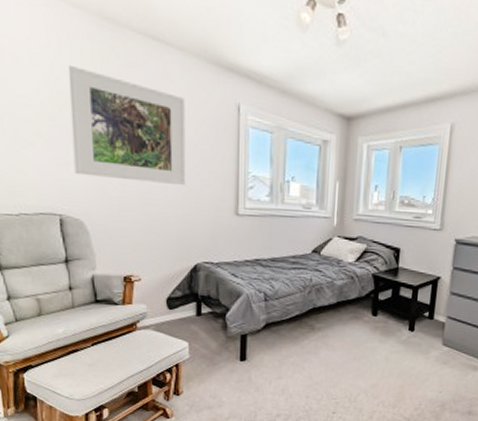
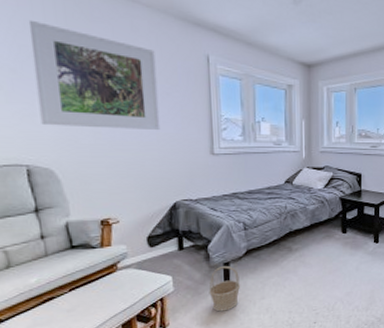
basket: none [224,337,257,387] -> present [209,265,241,312]

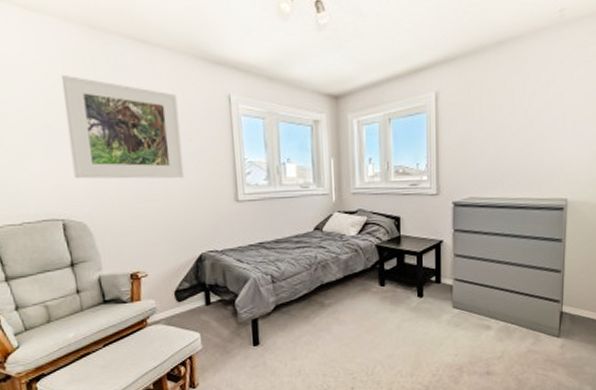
basket: present [209,265,241,312] -> none [237,322,271,373]

